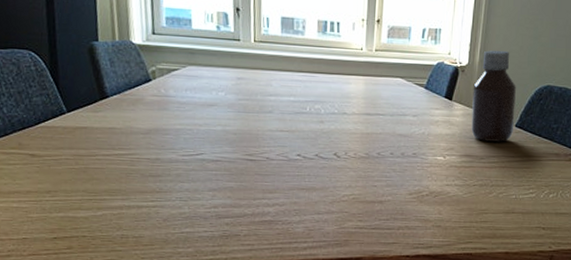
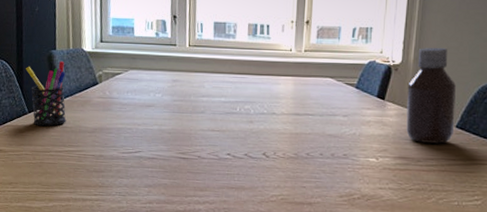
pen holder: none [61,53,115,128] -> present [26,60,66,127]

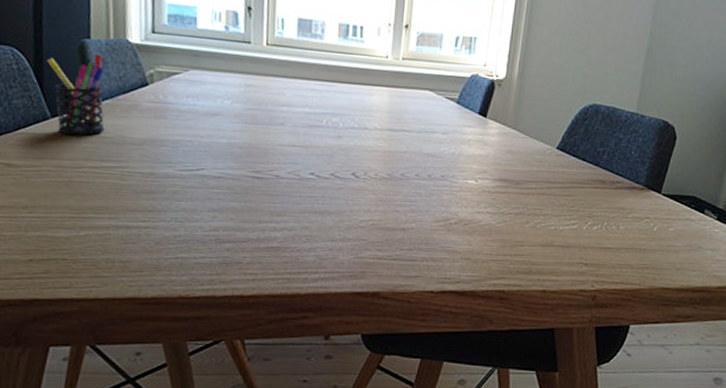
bottle: present [406,47,457,144] -> none [507,63,560,166]

